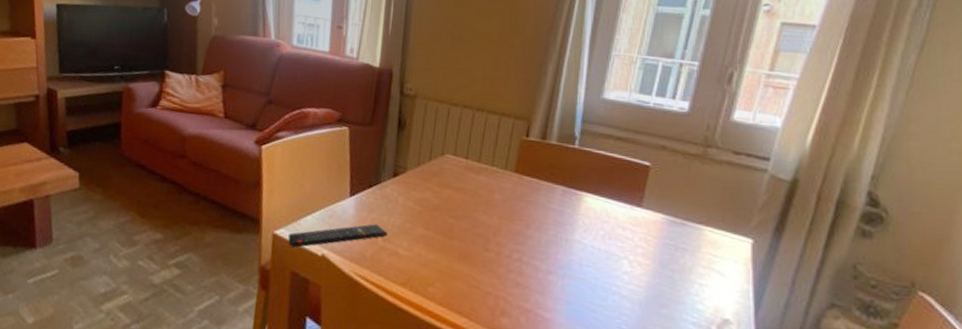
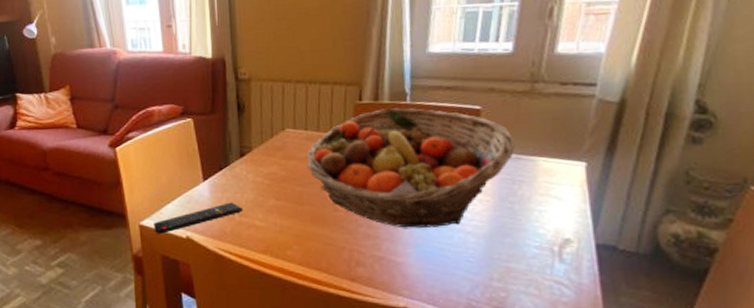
fruit basket: none [462,149,682,287] -> present [306,108,515,228]

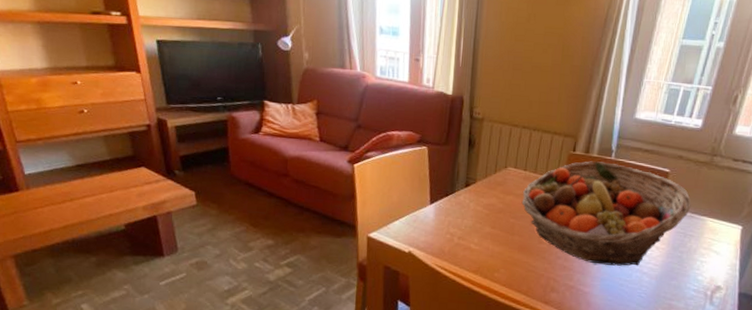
remote control: present [154,202,244,234] -> none [380,225,462,247]

